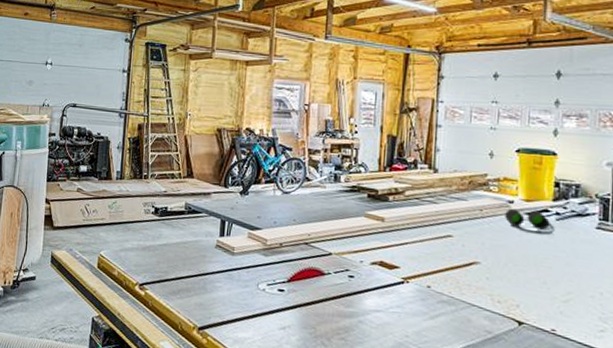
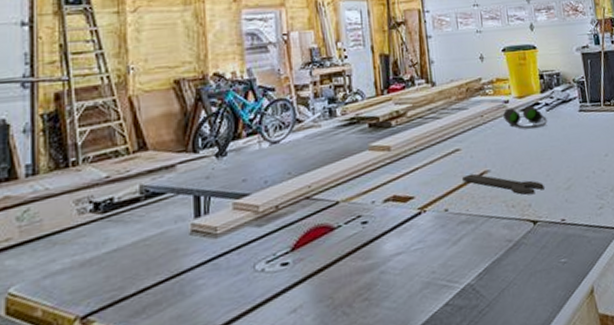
wrench: none [450,260,538,297] -> present [463,173,545,195]

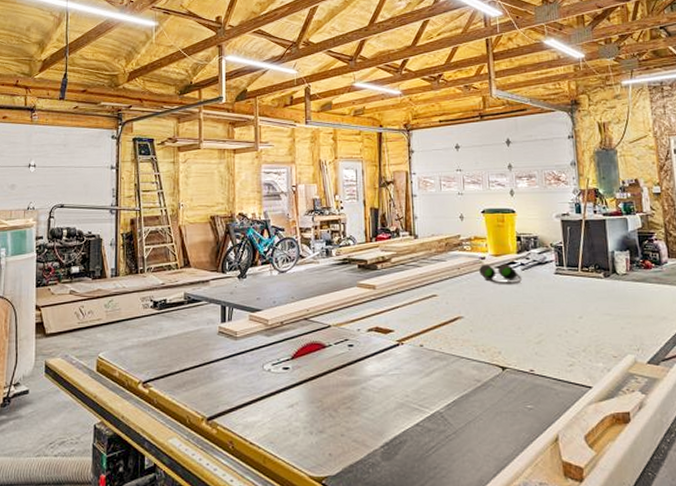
wrench: present [463,173,545,195] -> none [438,318,515,344]

